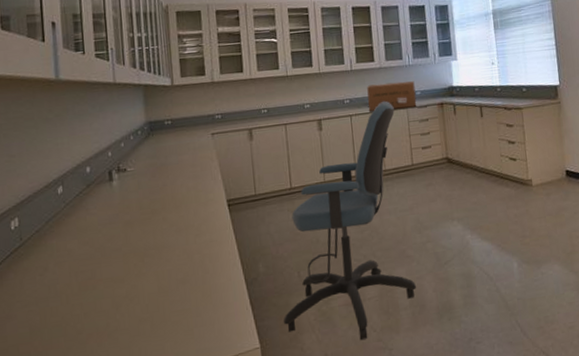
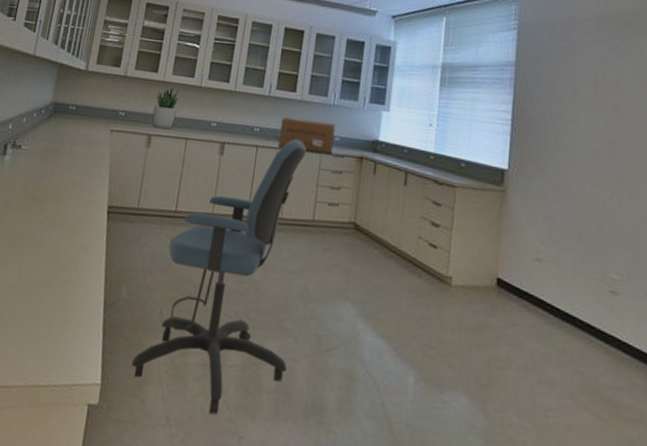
planter: none [248,83,271,122] -> present [152,89,179,130]

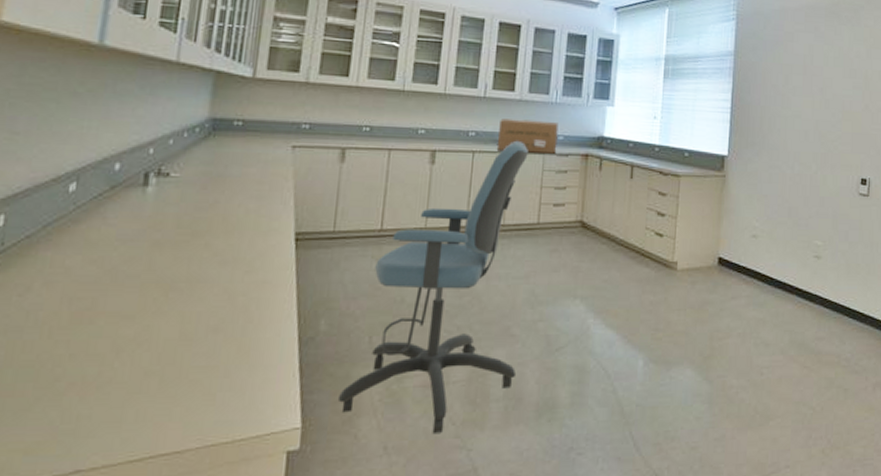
planter: present [152,89,179,130] -> none [346,94,377,141]

